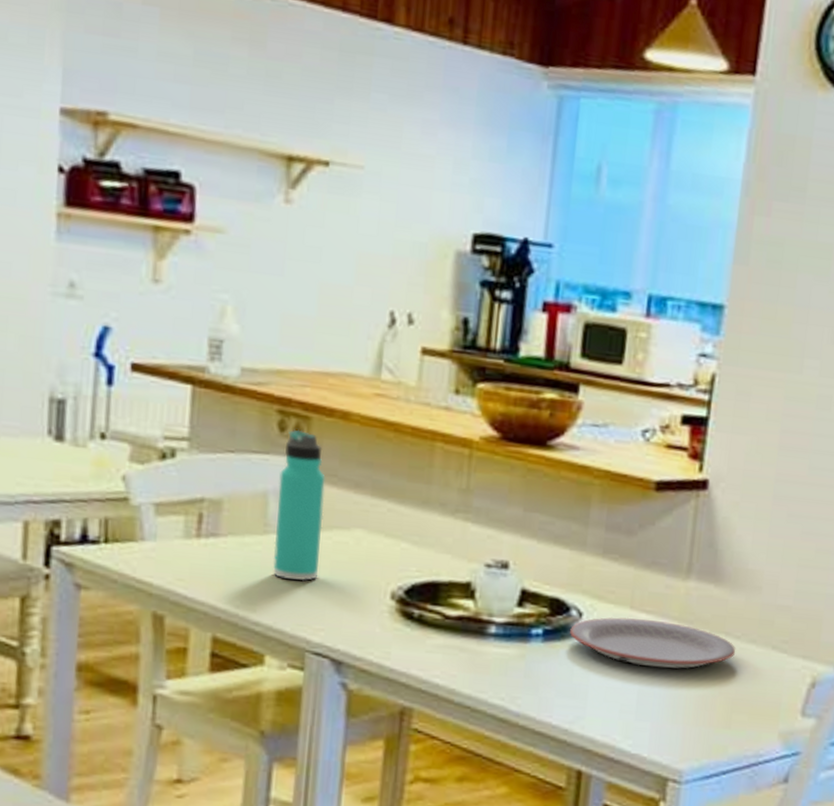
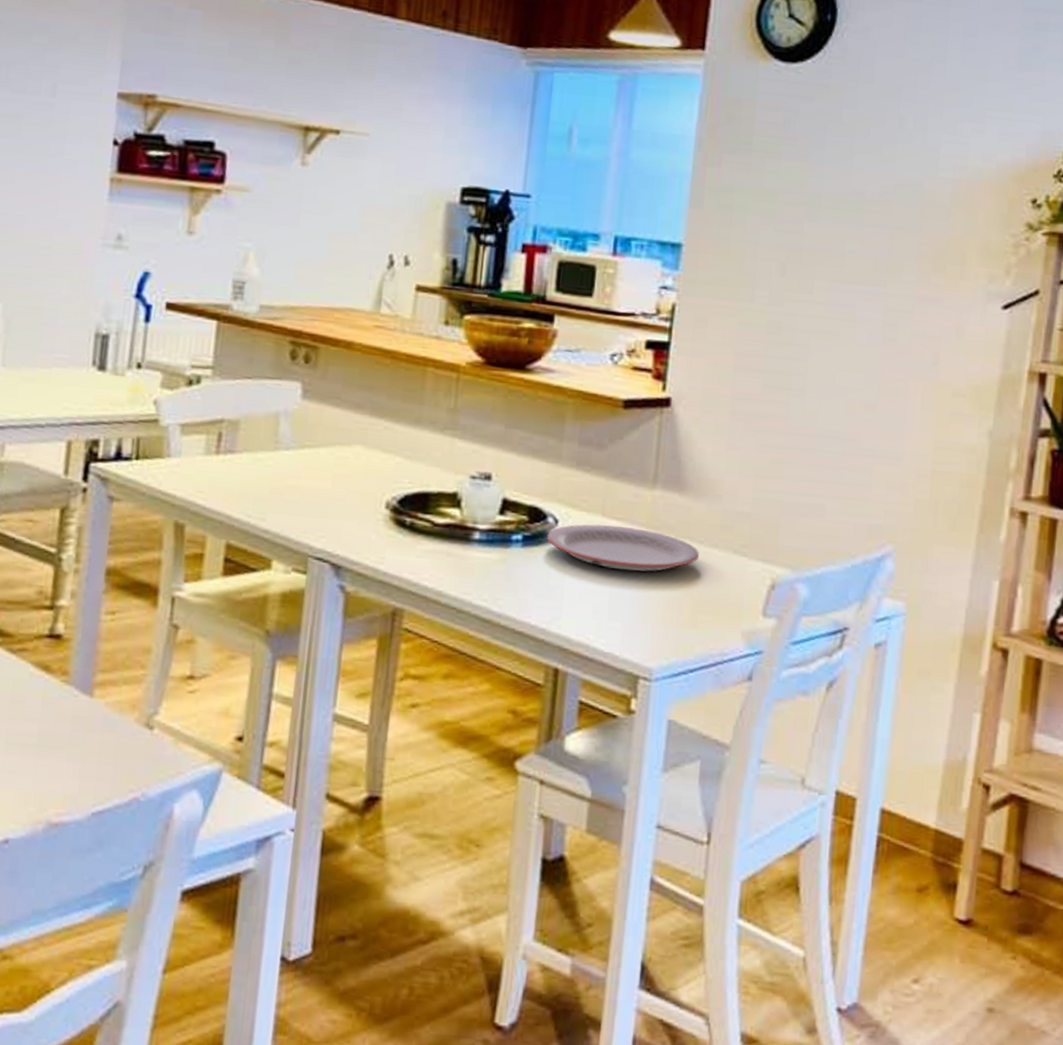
thermos bottle: present [273,429,326,582] -> none [282,357,330,493]

